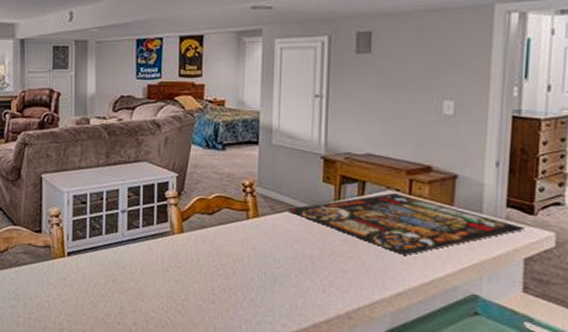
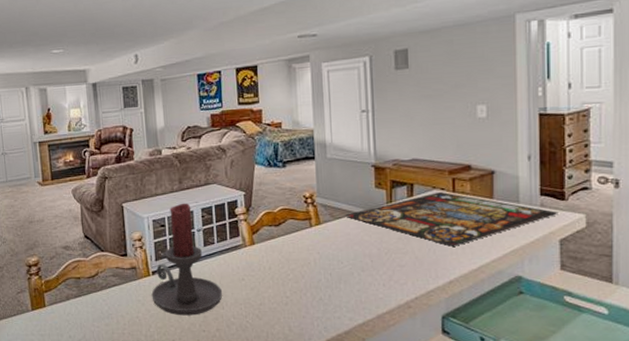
candle holder: none [65,179,144,305] -> present [151,203,223,316]

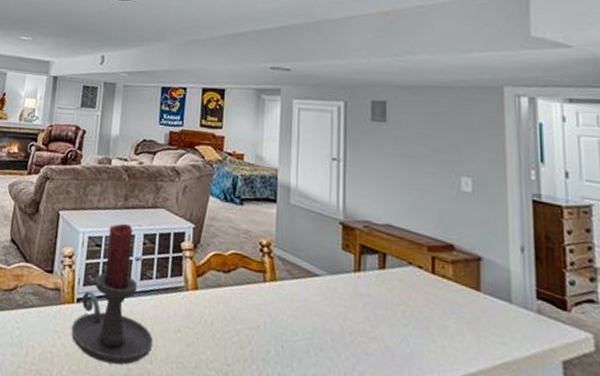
stained glass panel: present [344,191,558,247] -> none [304,269,560,343]

